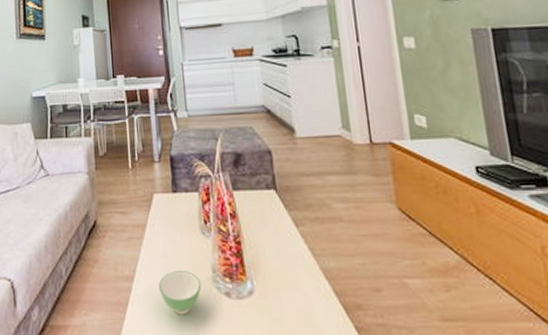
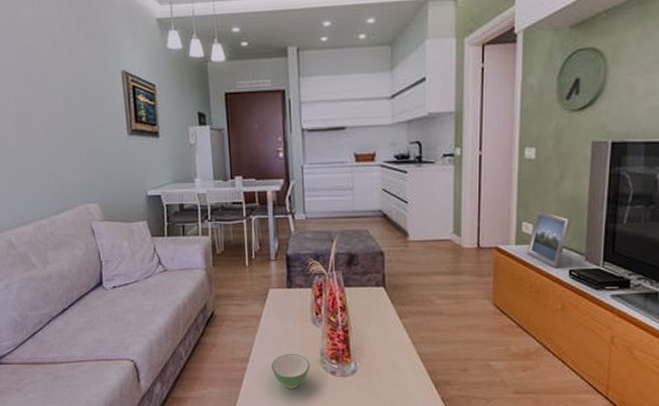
picture frame: none [423,101,467,166] -> present [526,210,572,269]

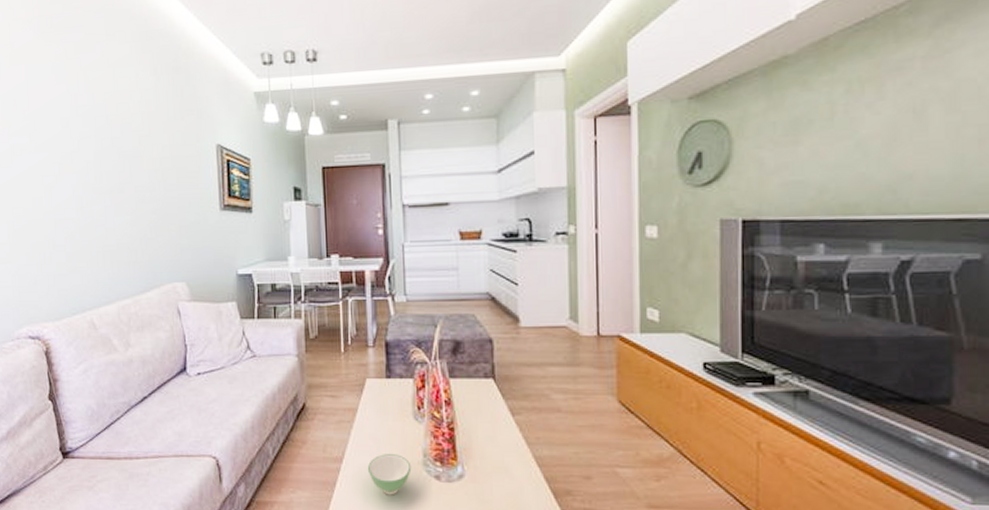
picture frame: present [526,210,572,269] -> none [653,295,703,361]

